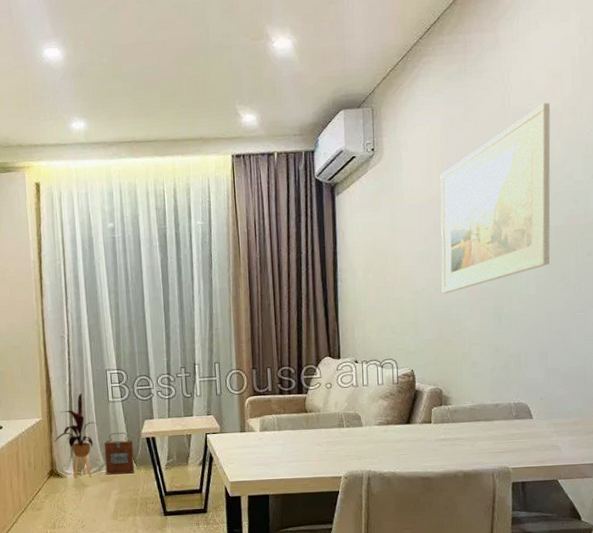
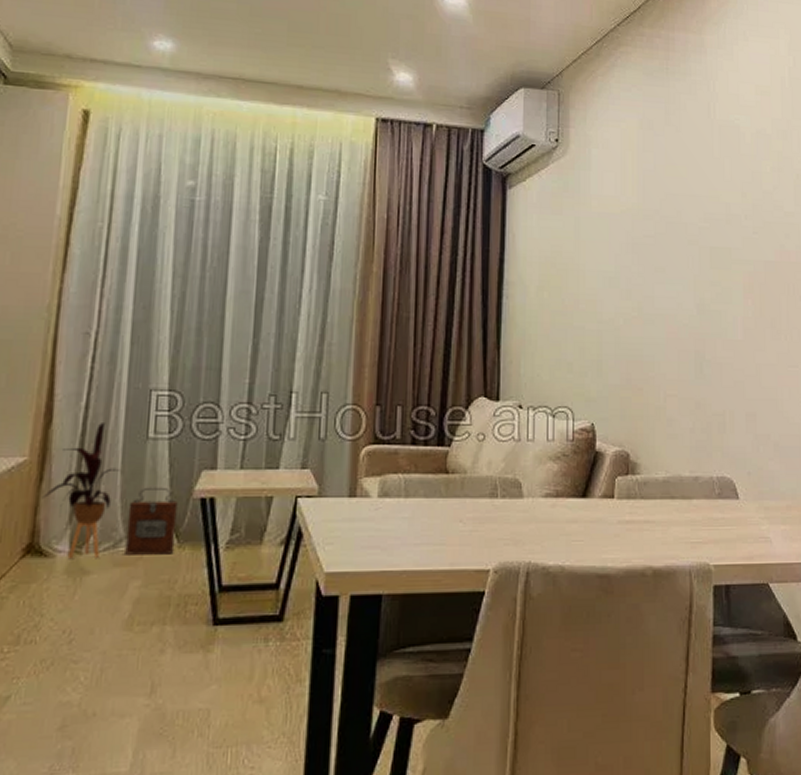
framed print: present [440,103,551,294] -> none [633,120,759,328]

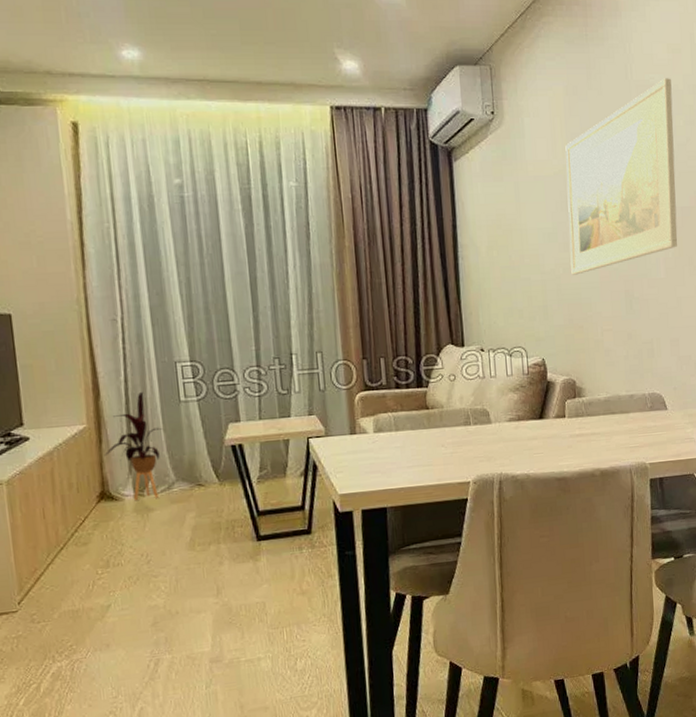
lantern: present [125,487,178,555] -> none [174,439,217,494]
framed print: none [633,120,759,328] -> present [565,78,678,275]

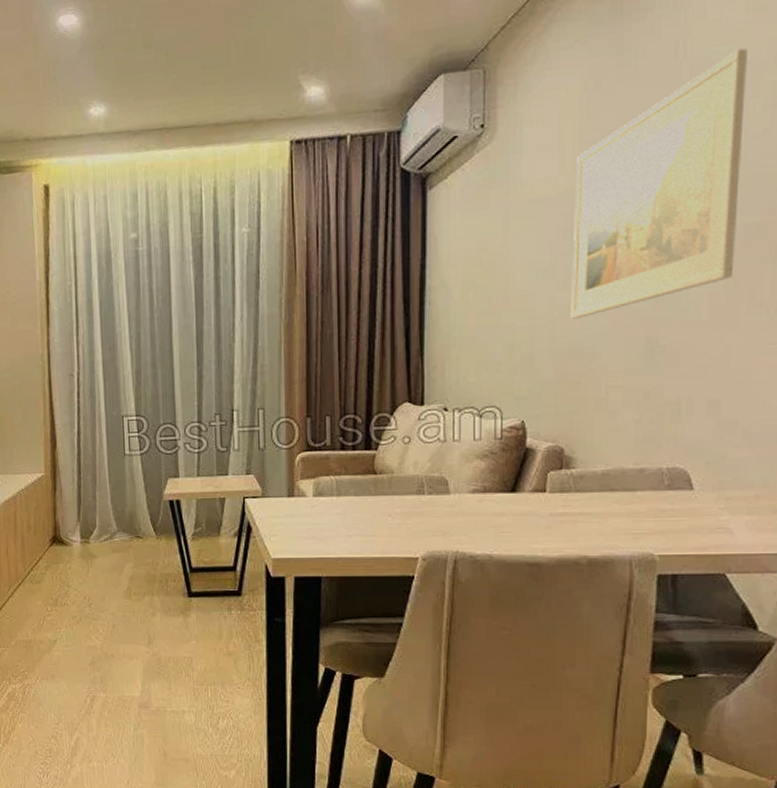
house plant: present [104,392,163,500] -> none [57,444,108,546]

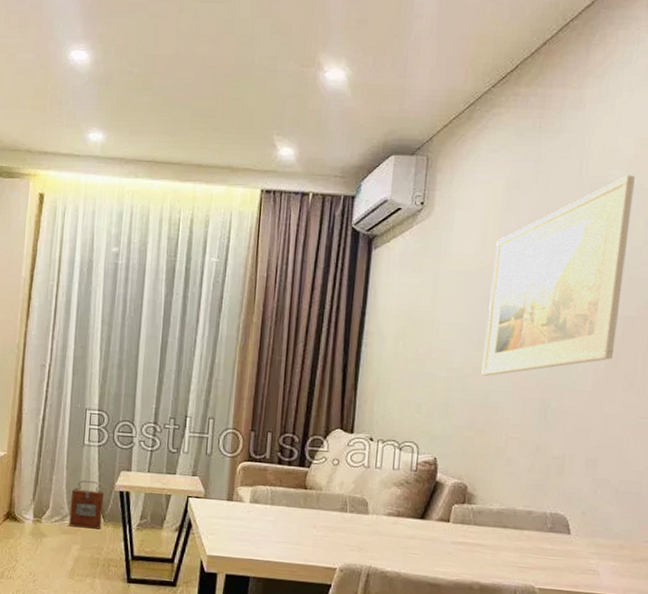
lantern: none [117,492,154,544] -> present [69,480,104,529]

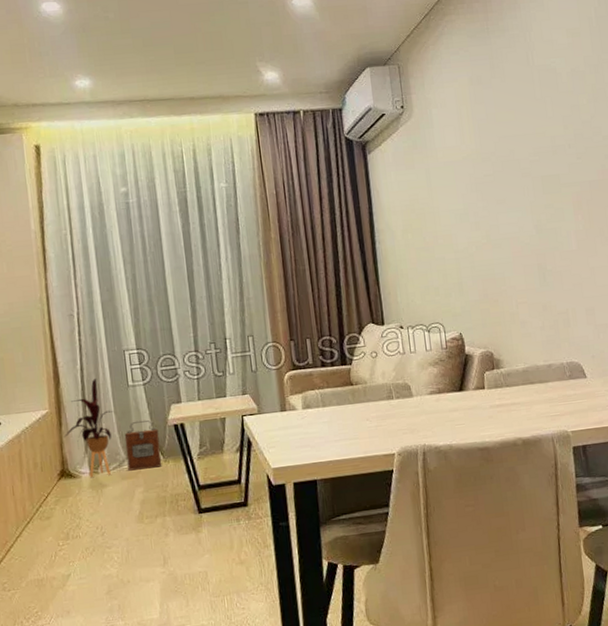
house plant: none [16,431,66,526] -> present [64,379,114,477]
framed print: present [481,175,635,376] -> none [472,61,588,252]

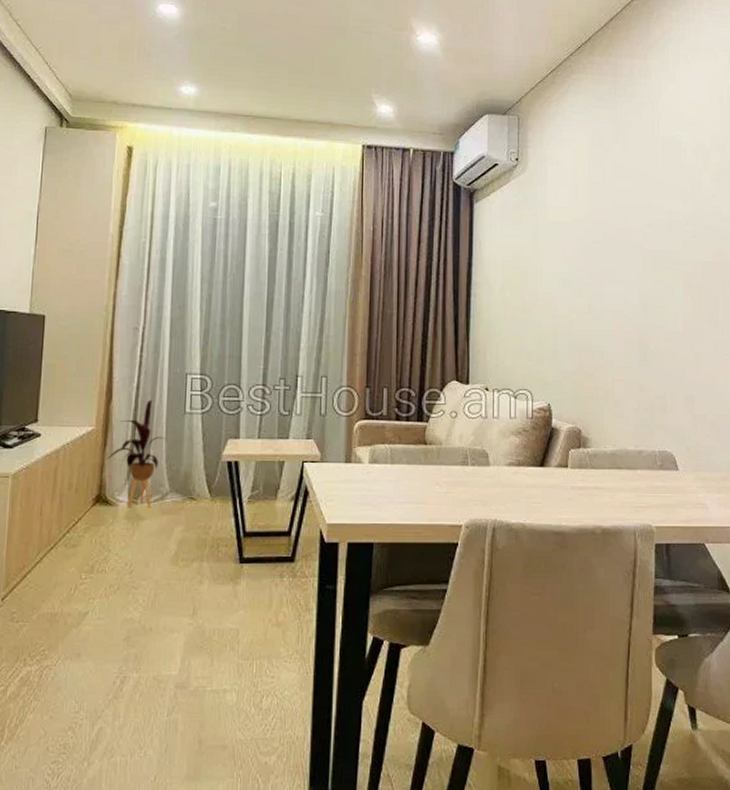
lantern: present [124,419,162,471] -> none [170,452,210,506]

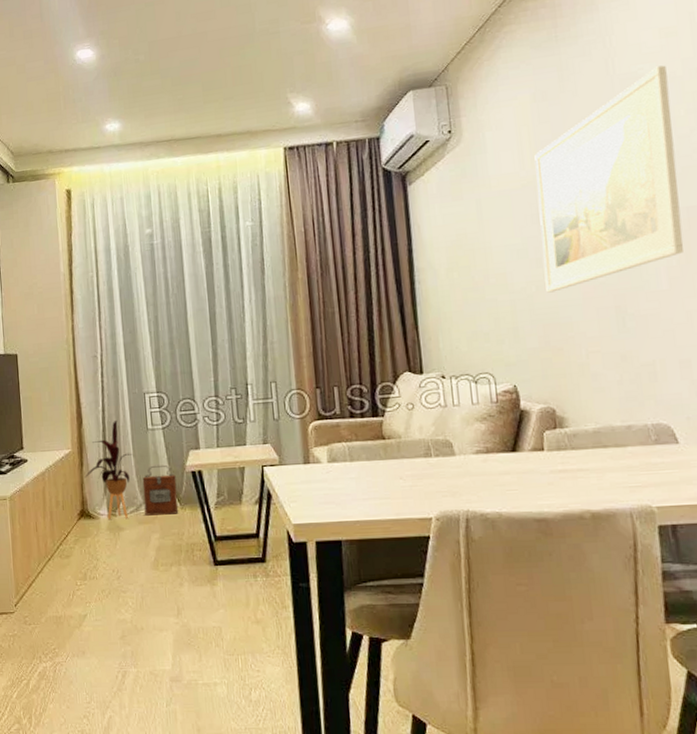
lantern: none [170,452,210,506] -> present [142,464,179,516]
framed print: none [584,136,699,322] -> present [534,65,684,293]

